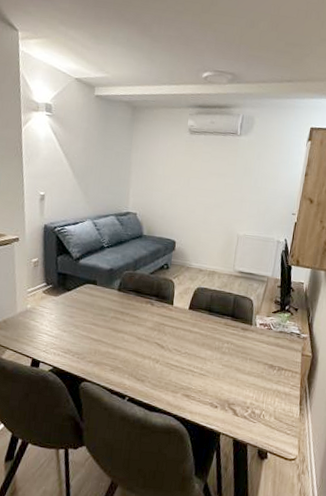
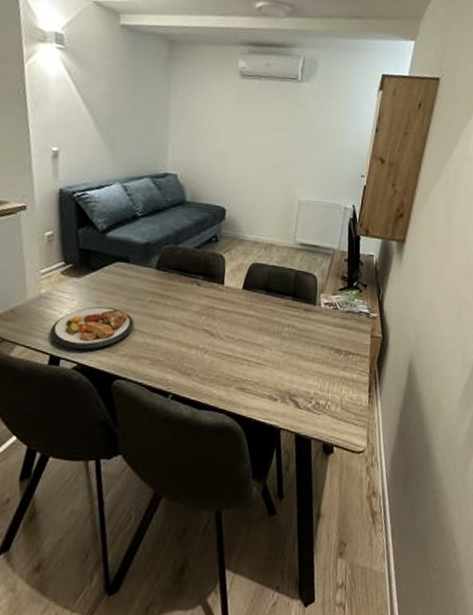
plate: none [33,320,99,356] -> present [50,307,134,350]

